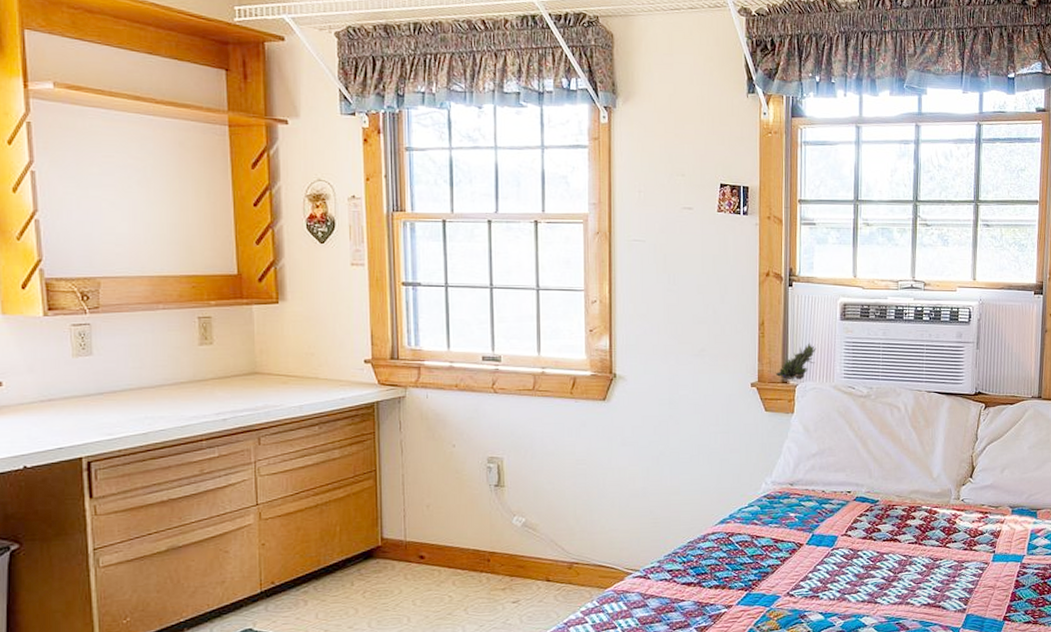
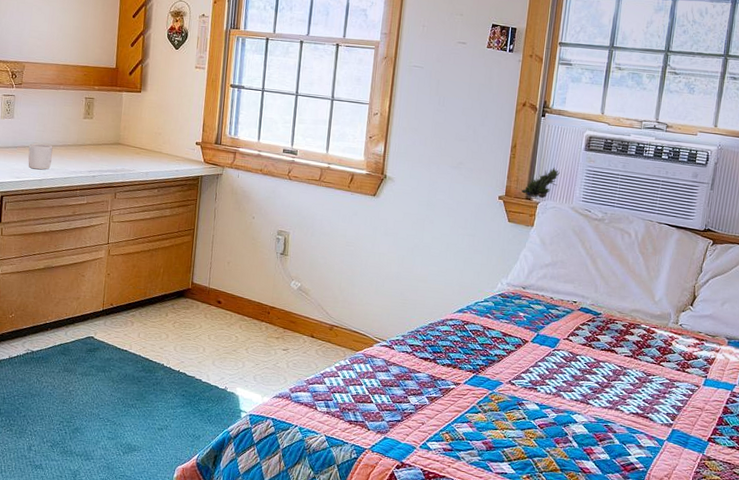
mug: none [121,385,158,420] -> present [28,143,53,170]

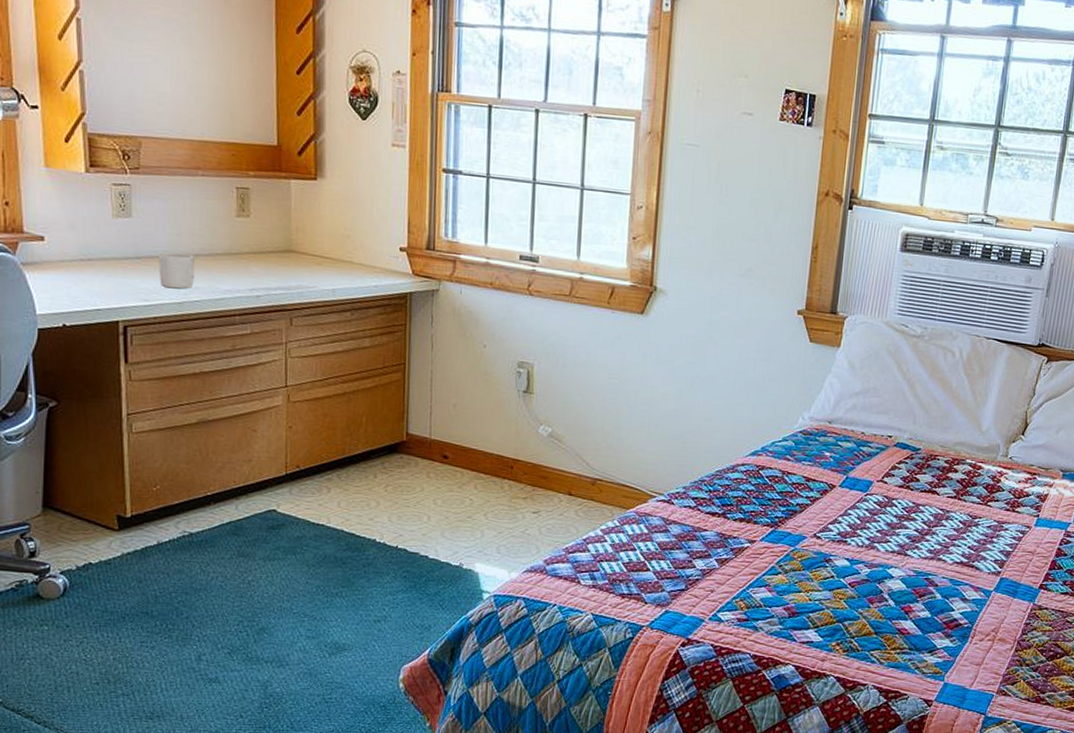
succulent plant: present [521,167,560,199] -> none [825,272,871,313]

